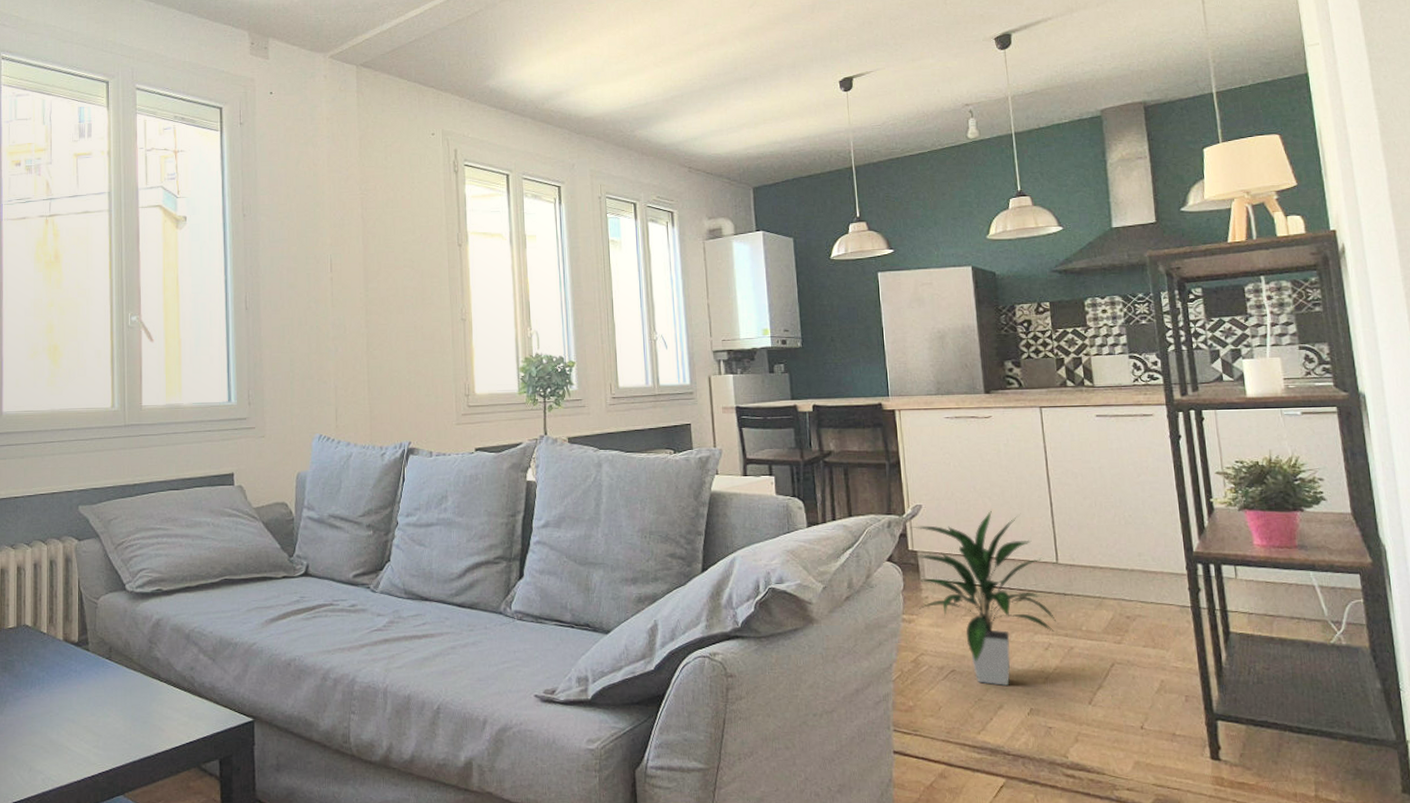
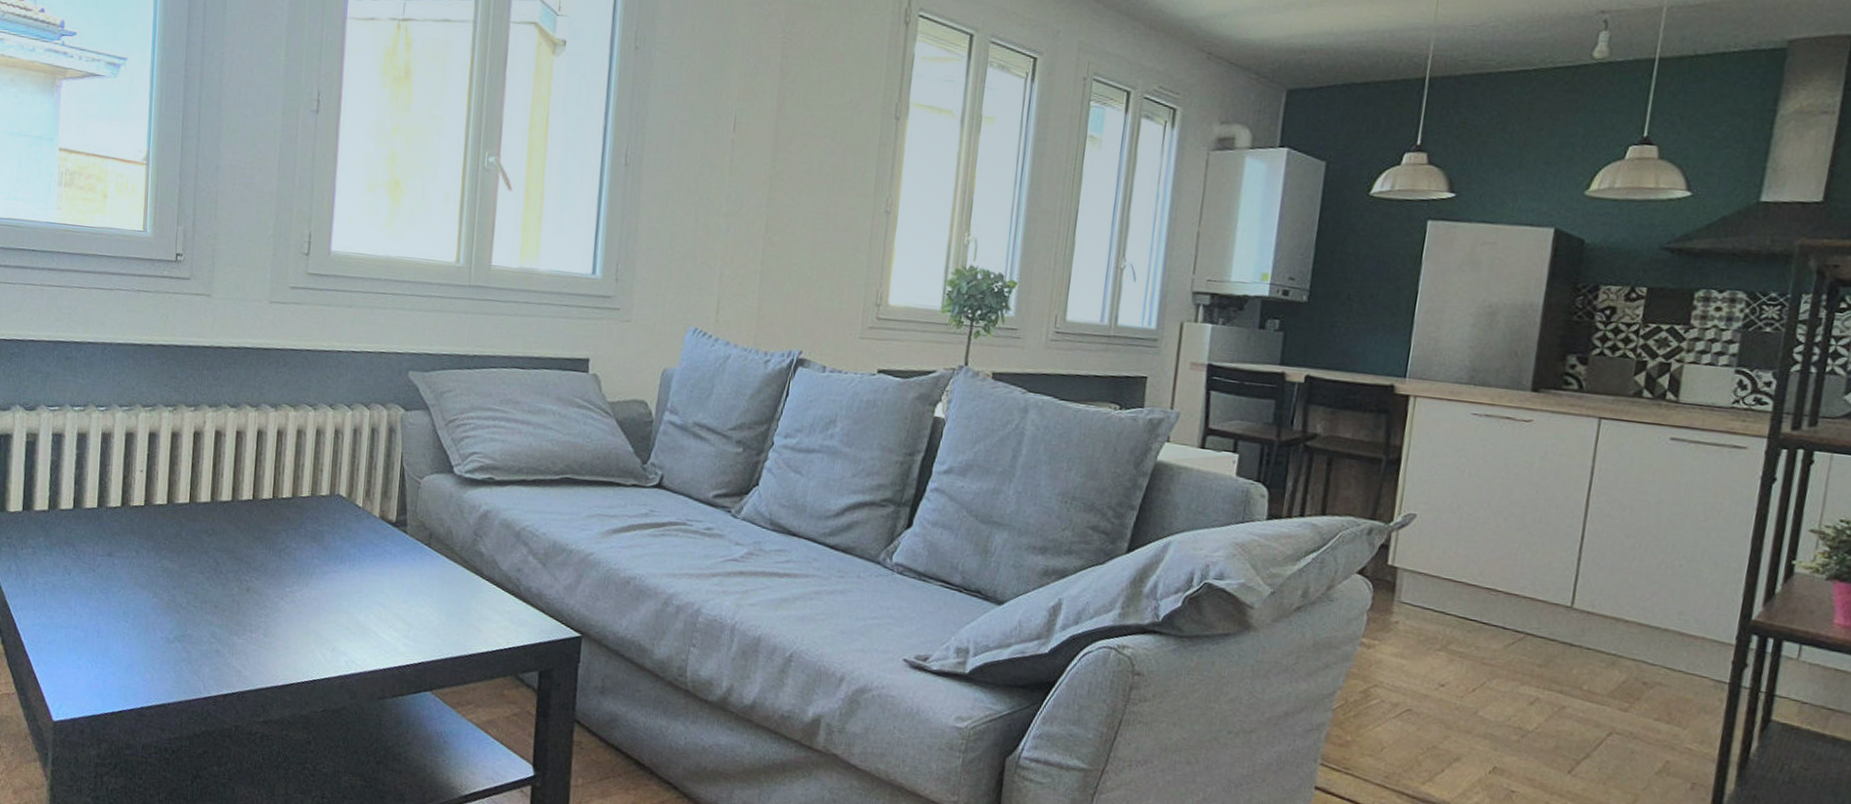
indoor plant: present [910,511,1056,686] -> none [1384,534,1556,737]

